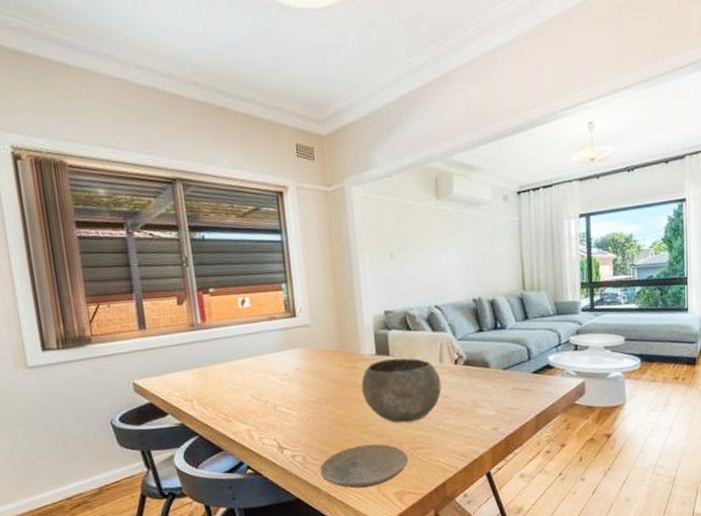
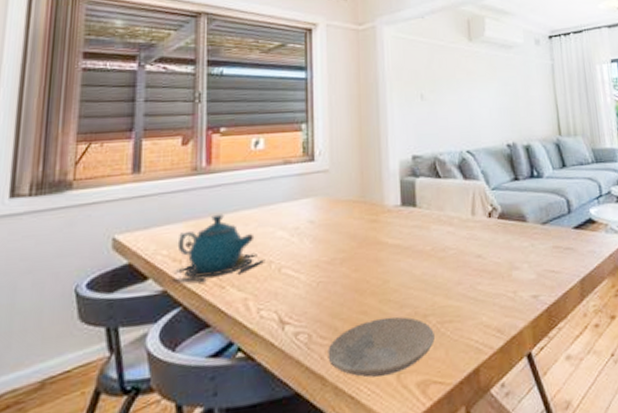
teapot: none [185,363,262,417] -> present [169,214,265,283]
bowl: present [361,358,442,423] -> none [383,209,474,290]

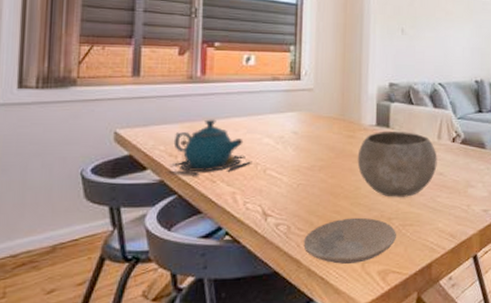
bowl: none [383,209,474,290] -> present [357,131,437,198]

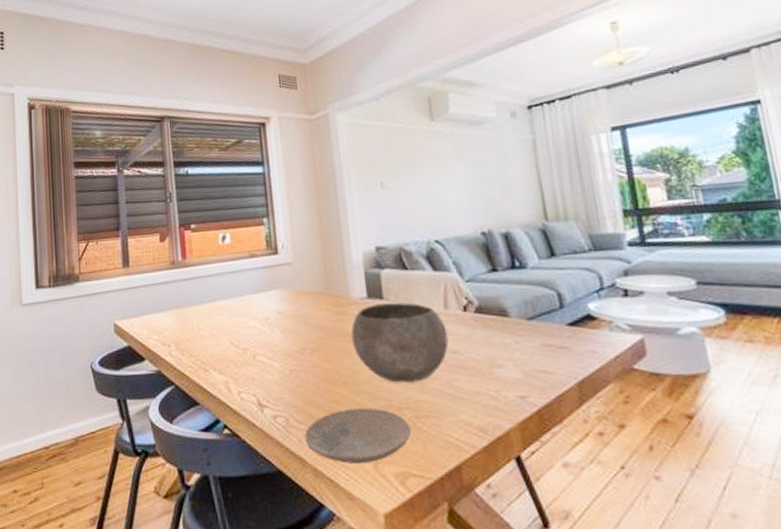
teapot: present [166,119,252,175] -> none [162,304,241,365]

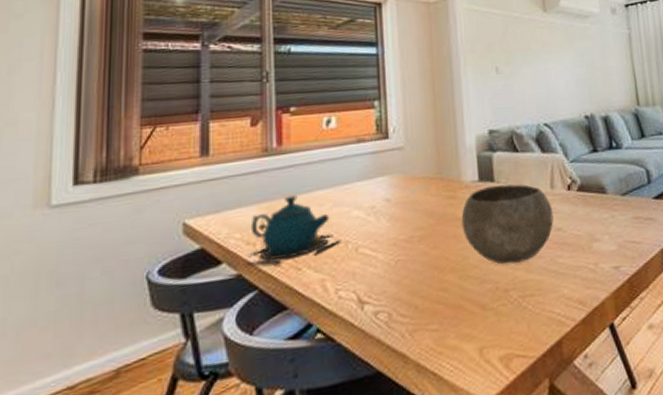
teapot: none [162,304,241,365] -> present [244,195,342,265]
plate: present [305,407,411,465] -> none [408,292,516,354]

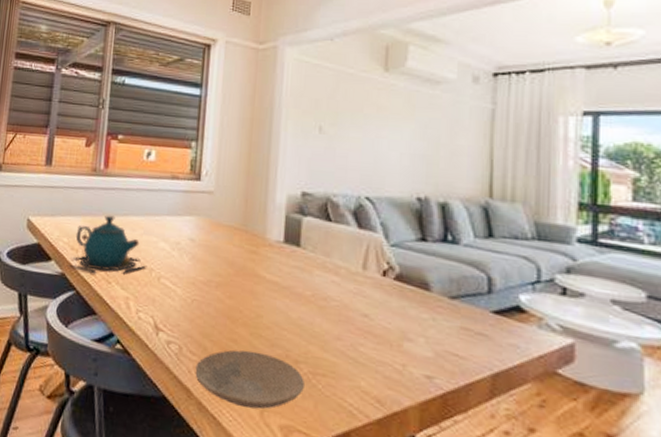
plate: none [408,292,516,354] -> present [195,350,304,410]
bowl: present [461,184,554,265] -> none [259,250,362,339]

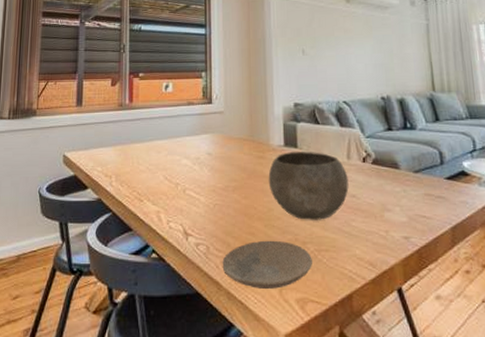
teapot: present [67,215,147,274] -> none [103,142,173,194]
bowl: none [259,250,362,339] -> present [268,151,349,220]

